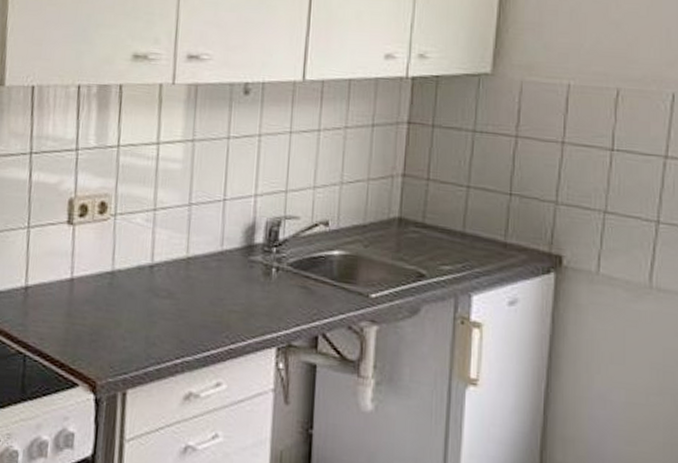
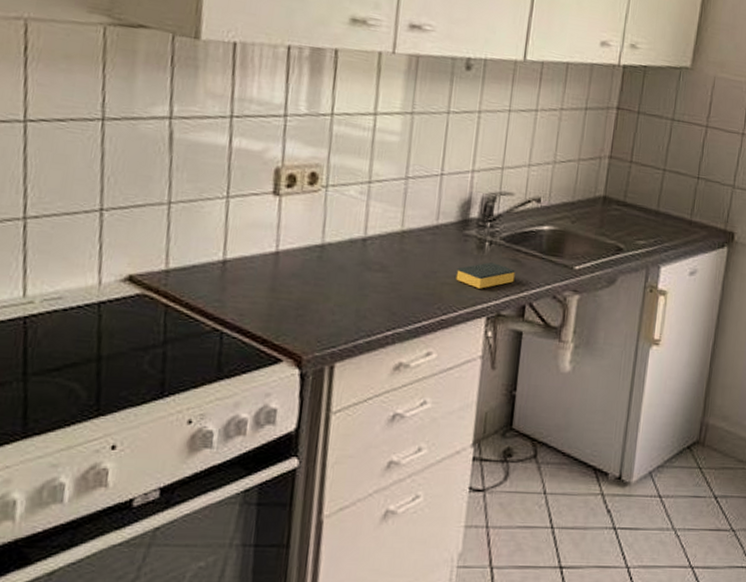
sponge: none [243,289,305,318] -> present [456,262,515,289]

